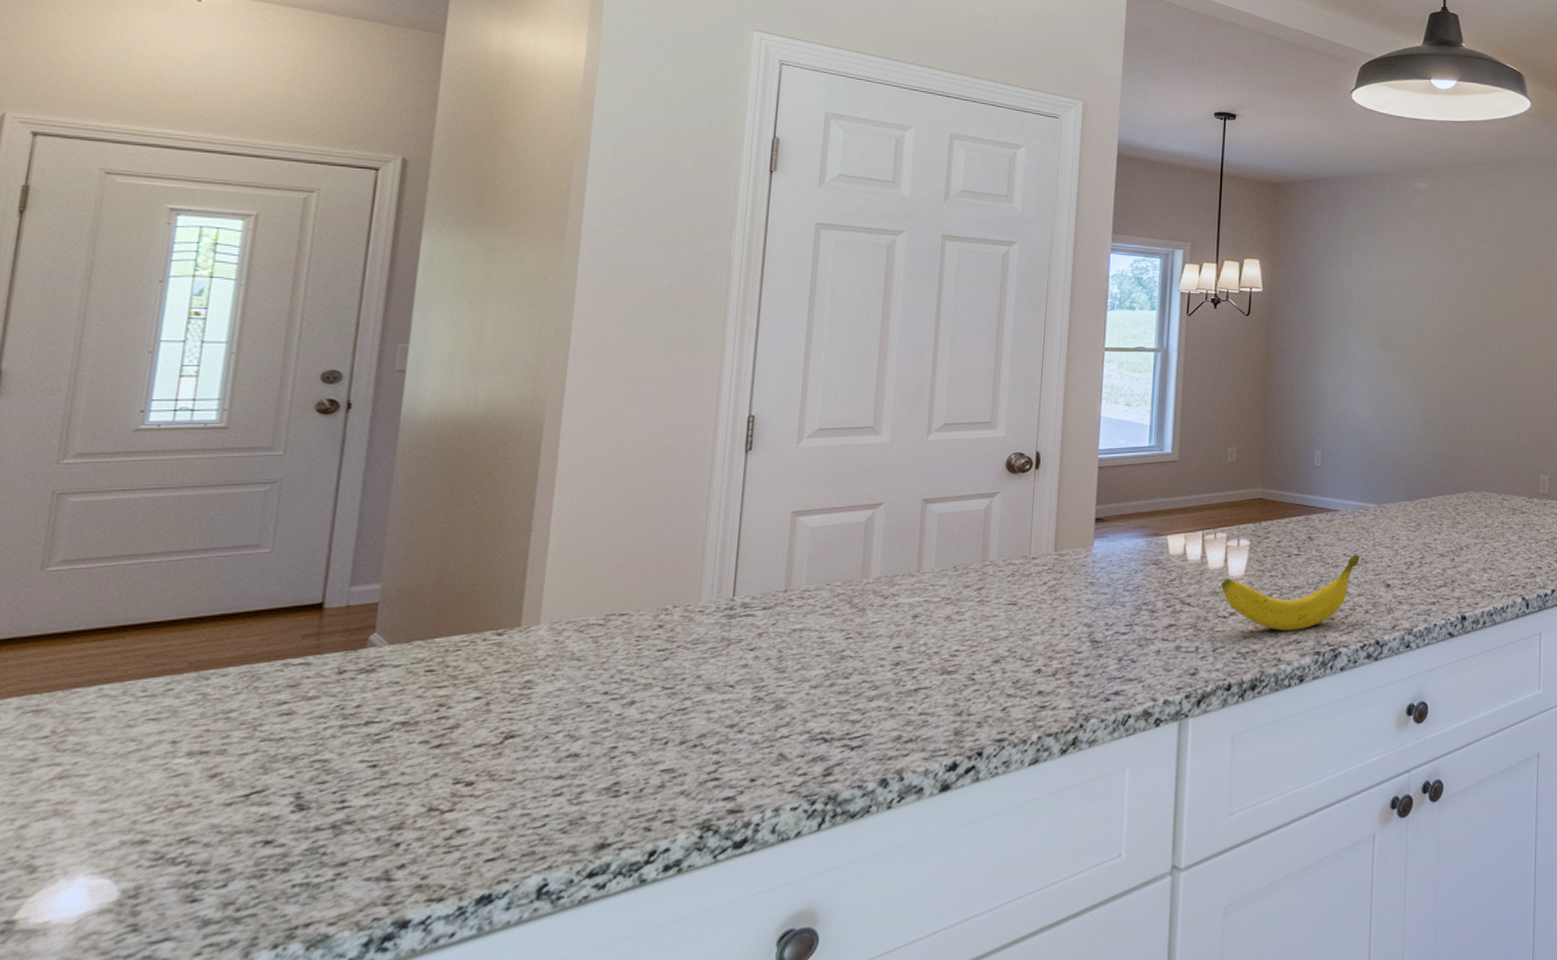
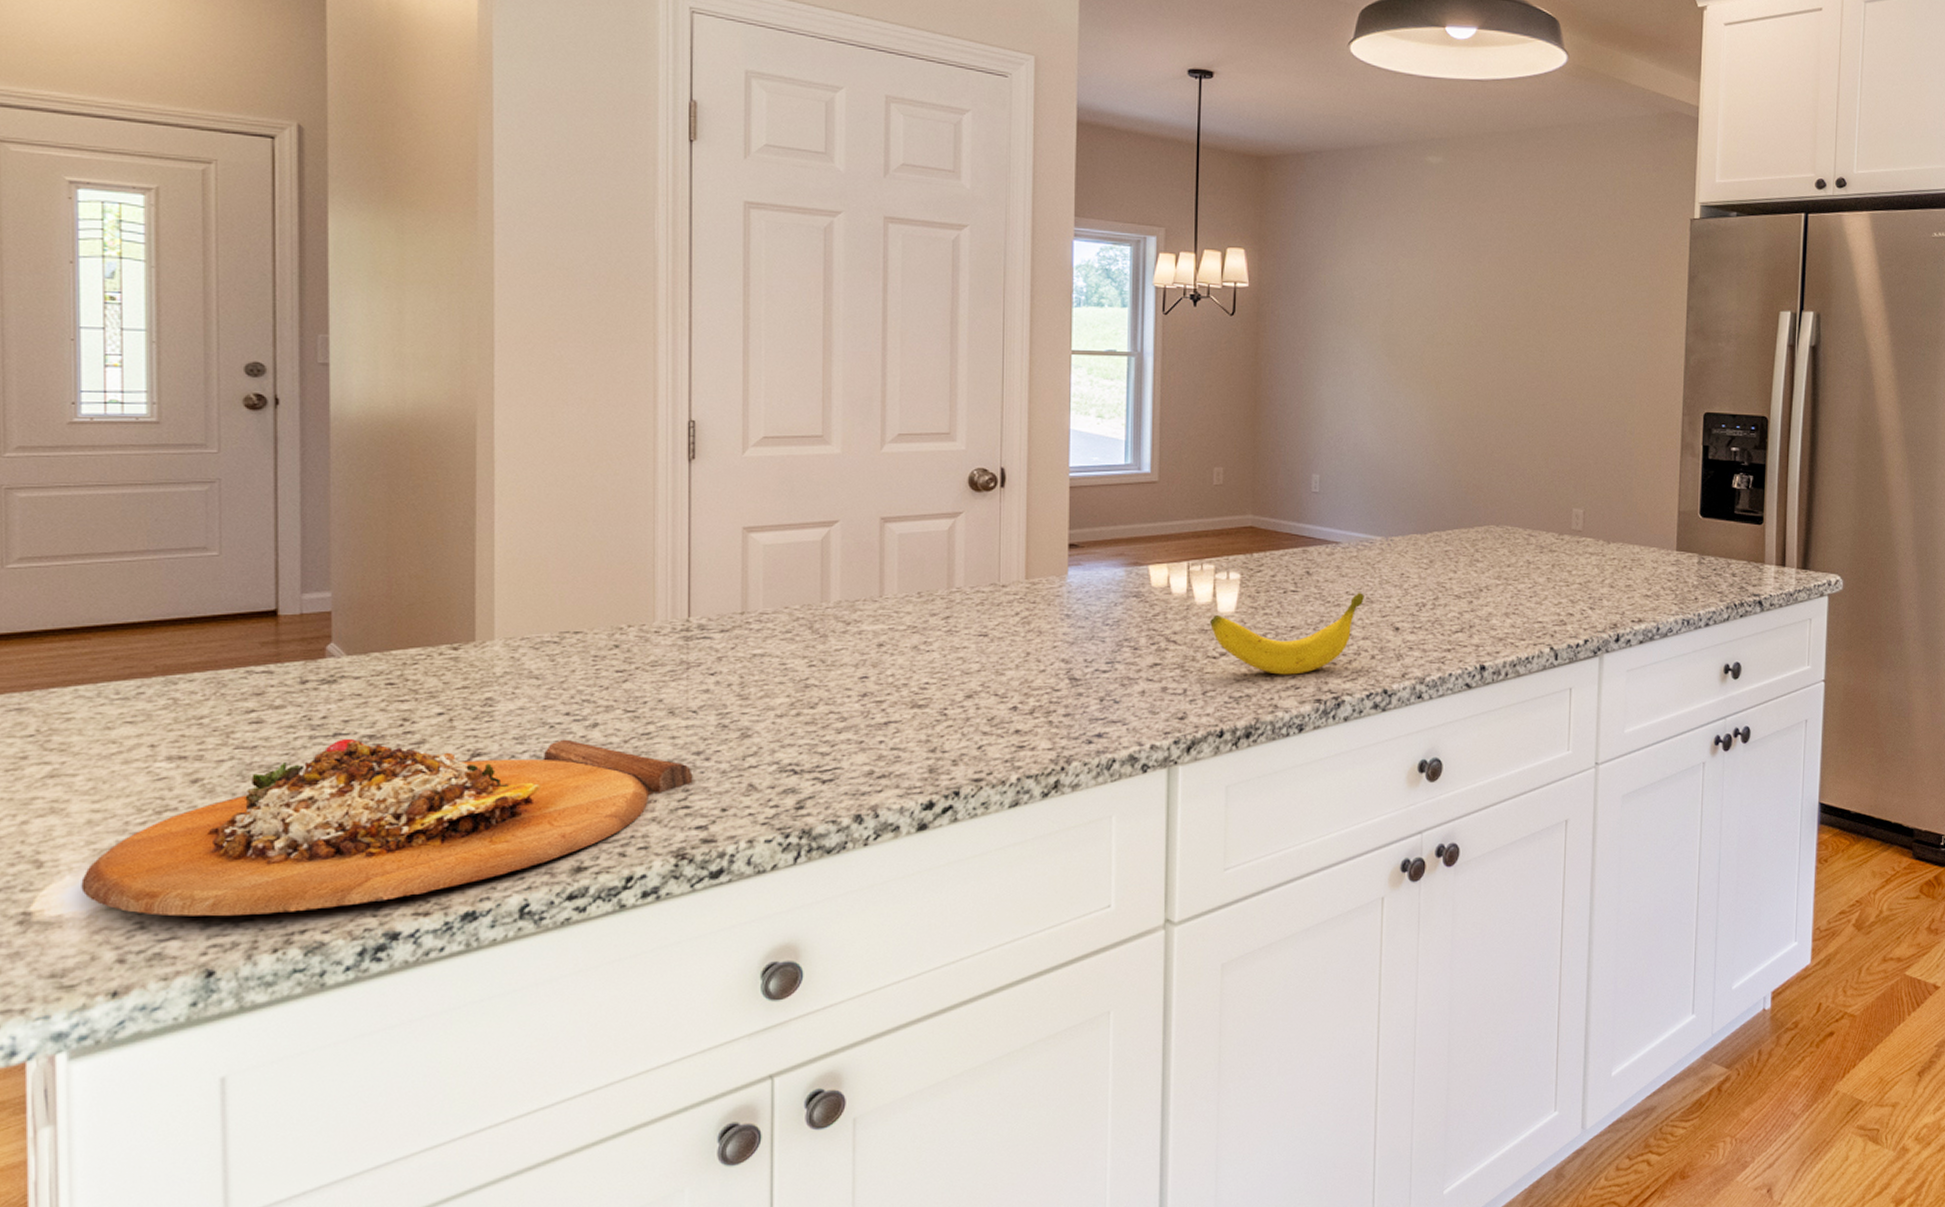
cutting board: none [74,717,725,917] -> present [81,738,693,917]

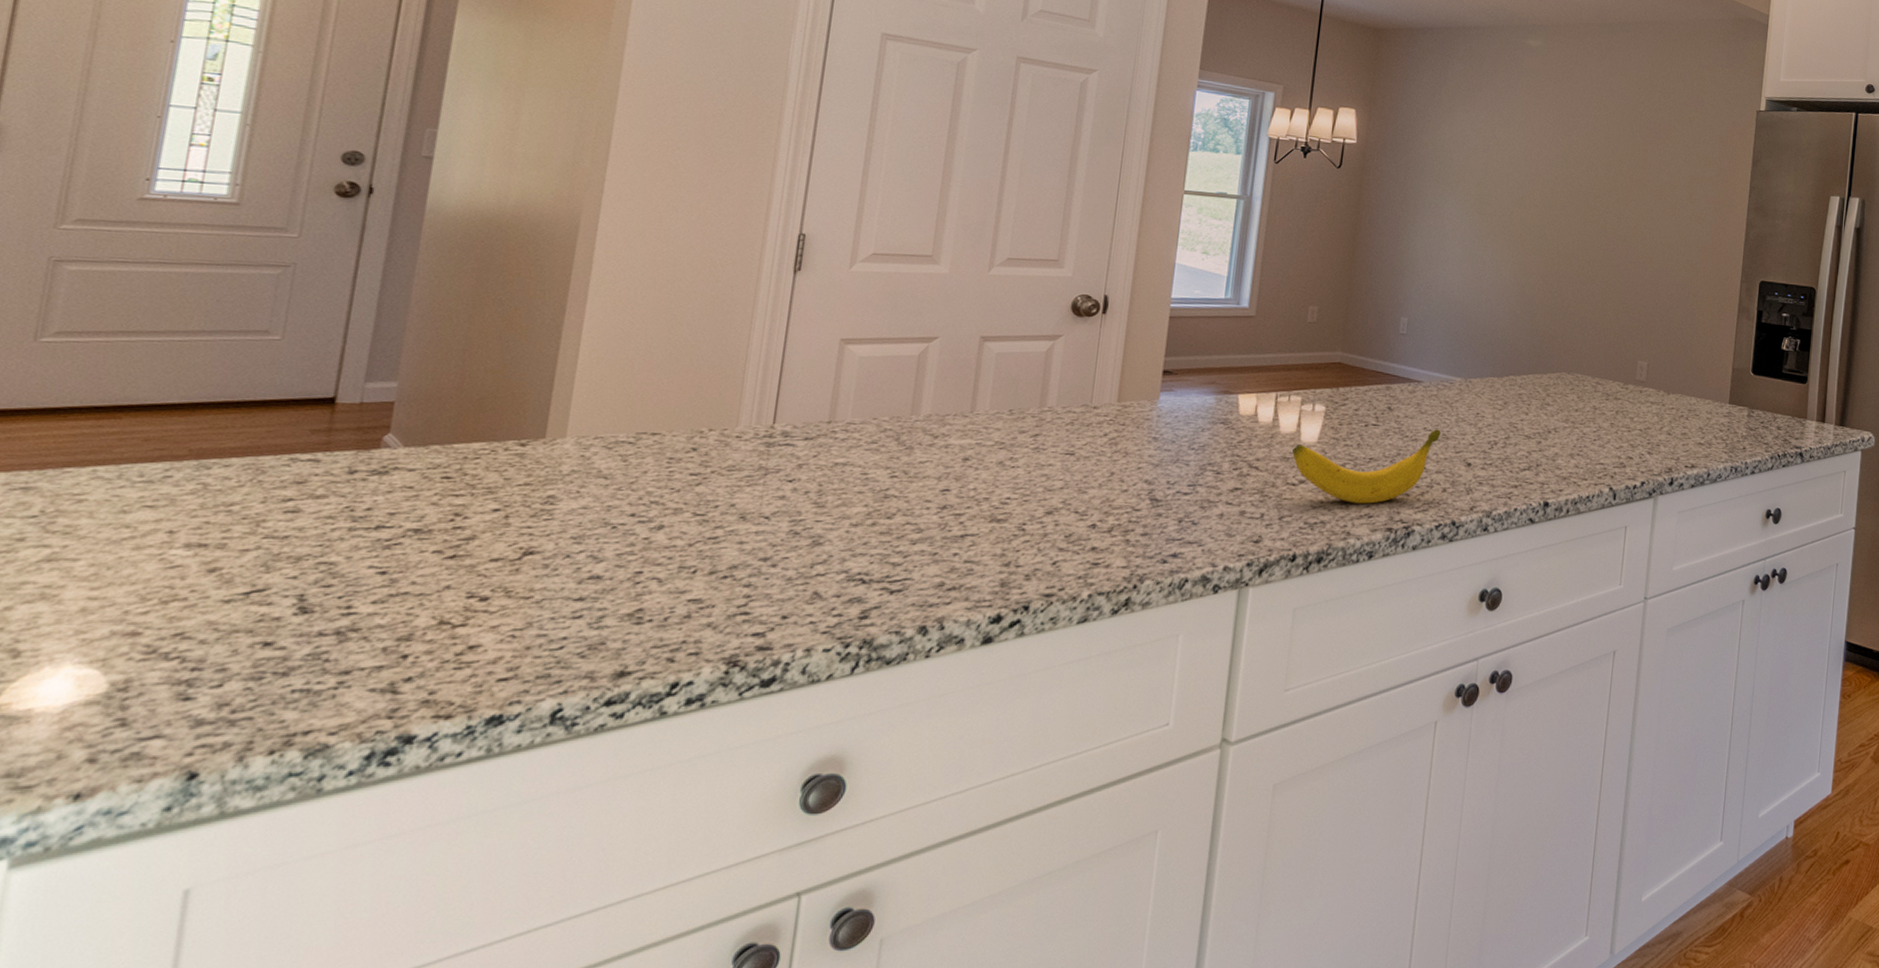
cutting board: present [81,738,693,917] -> none [60,531,757,714]

